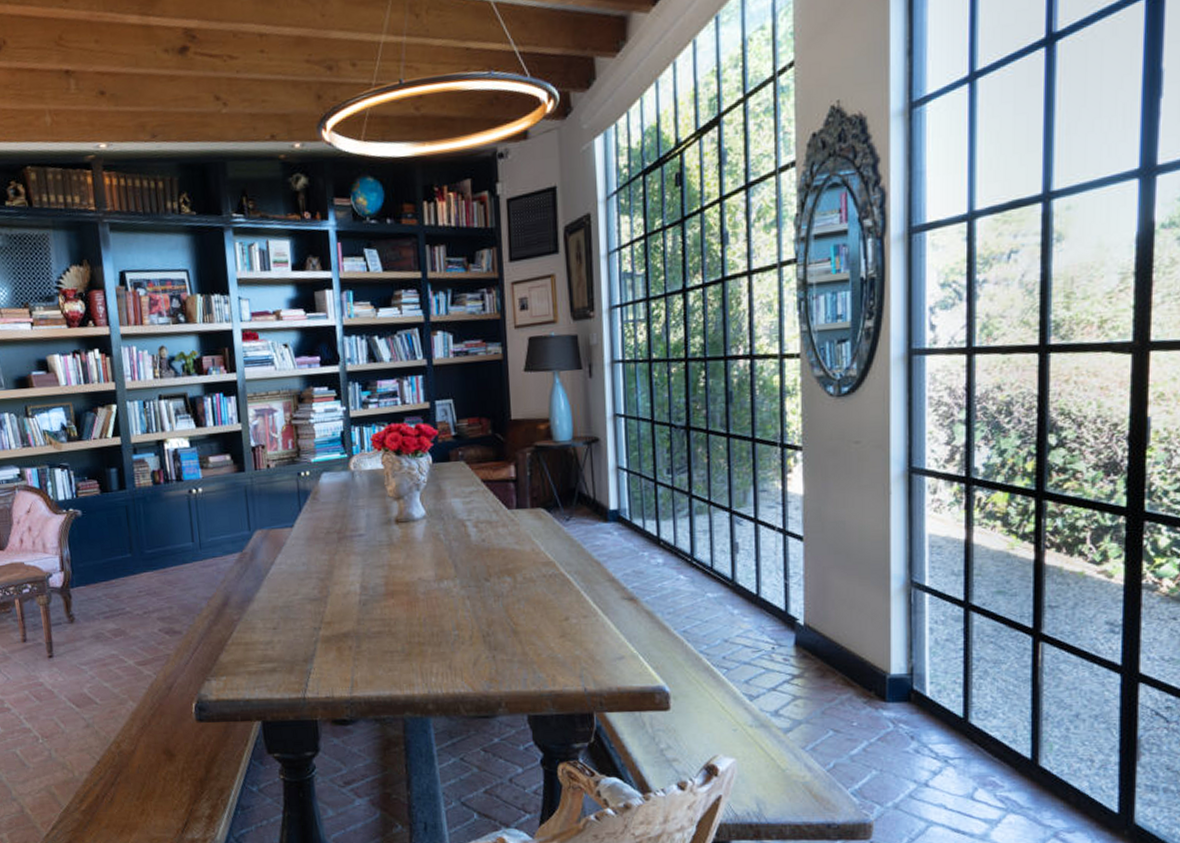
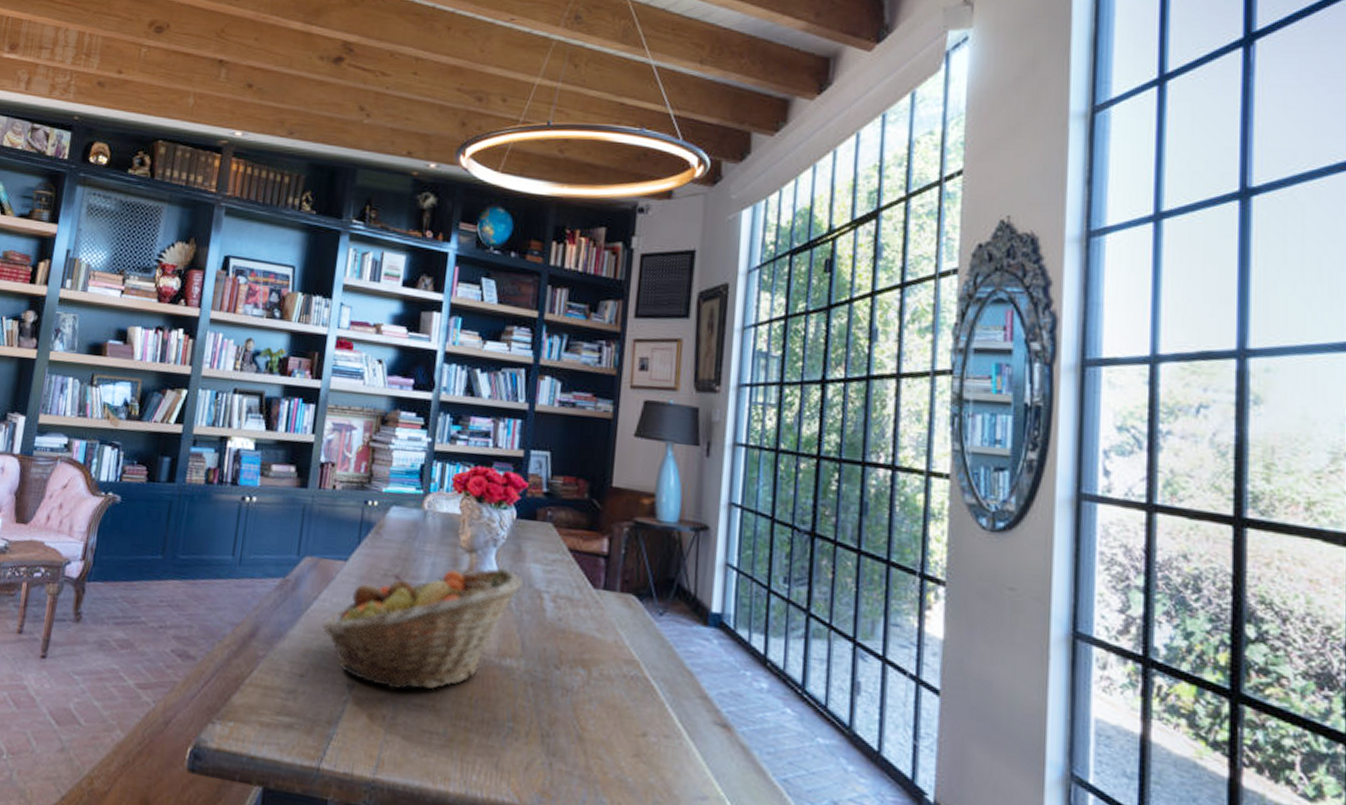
fruit basket: none [282,507,447,624] -> present [321,568,523,690]

